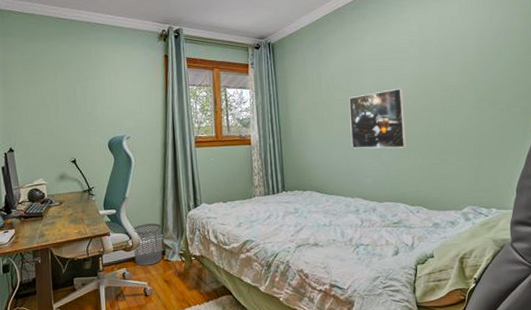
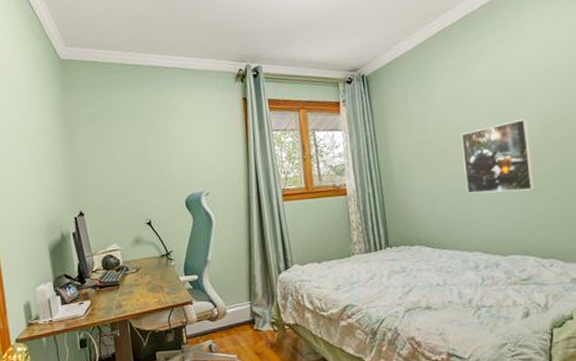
waste bin: present [132,223,163,266] -> none [216,289,252,337]

